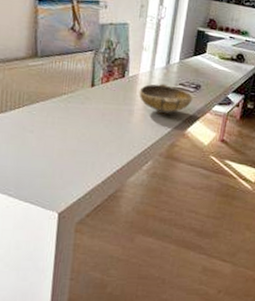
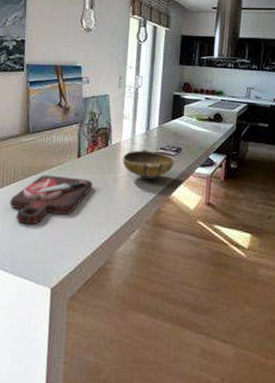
cutting board: none [14,102,106,152] -> present [9,175,92,225]

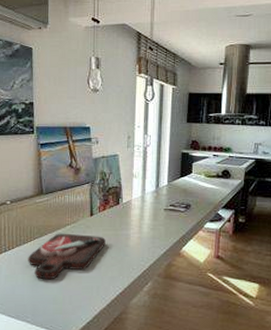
bowl: present [122,149,175,181] -> none [133,206,184,237]

